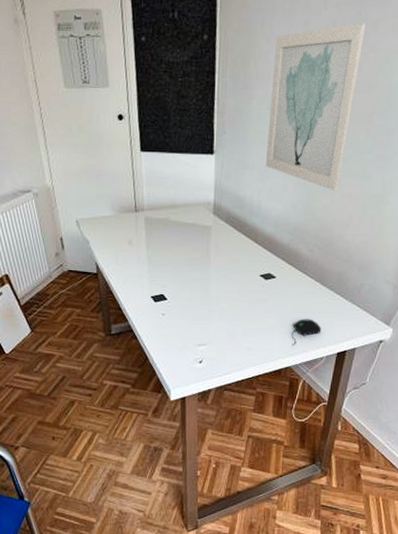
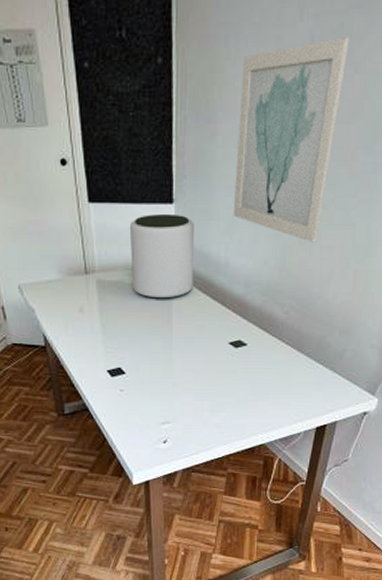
plant pot: none [175,163,232,235] -> present [129,214,194,299]
computer mouse: present [291,318,322,346] -> none [265,390,299,421]

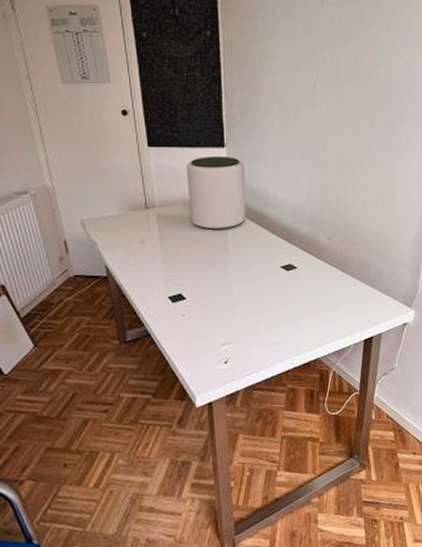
wall art: present [233,37,350,243] -> none [277,21,362,179]

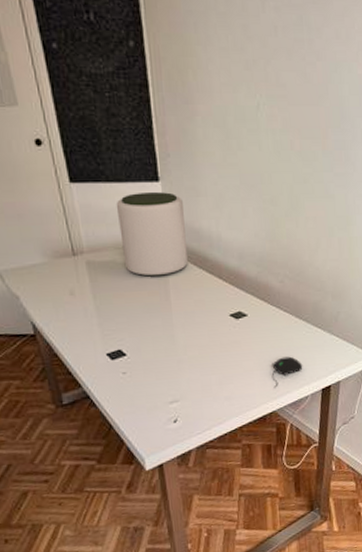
computer mouse: none [317,307,347,337] -> present [271,356,303,388]

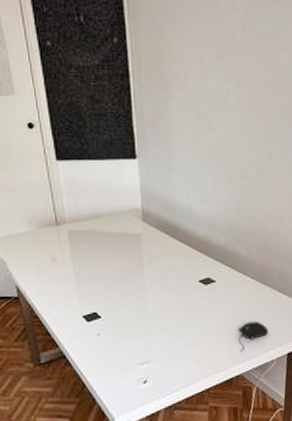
plant pot: present [116,192,188,277] -> none [96,168,161,245]

